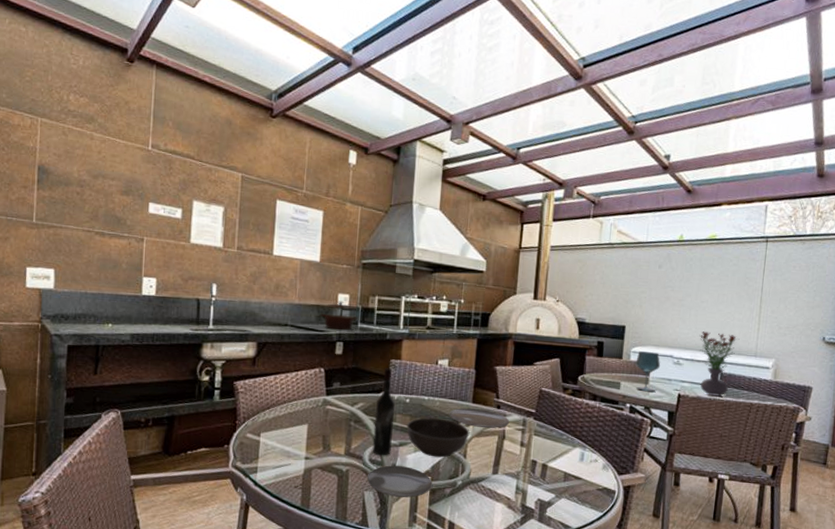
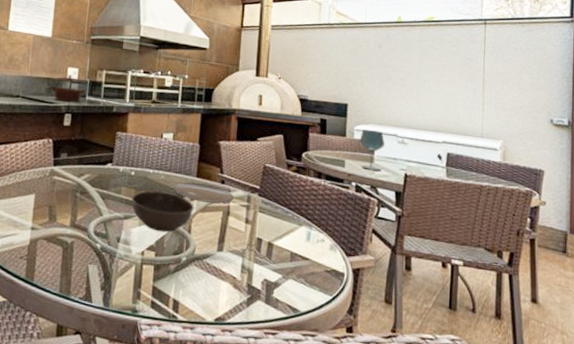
plate: present [366,465,432,498] -> none [91,238,157,273]
wine bottle: present [372,368,396,455] -> none [97,140,121,228]
flower arrangement: present [699,331,740,396] -> none [423,111,465,177]

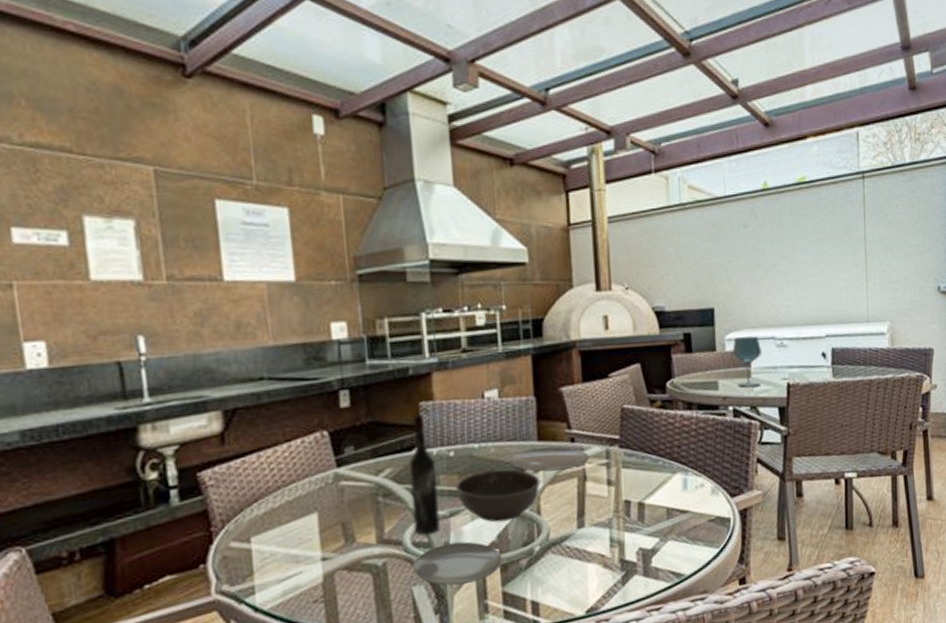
saucepan: present [50,74,86,103] -> none [309,332,364,375]
plate: none [91,238,157,273] -> present [412,541,502,586]
wine bottle: none [97,140,121,228] -> present [408,414,440,534]

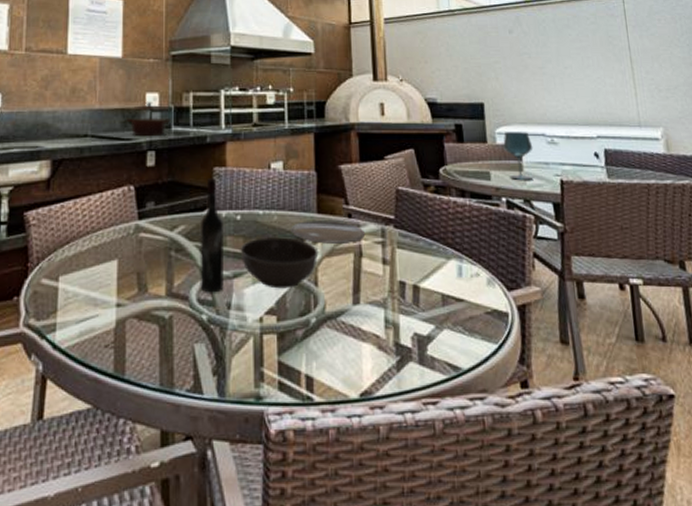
saucepan: none [309,332,364,375] -> present [126,101,171,137]
plate: present [412,541,502,586] -> none [196,304,279,348]

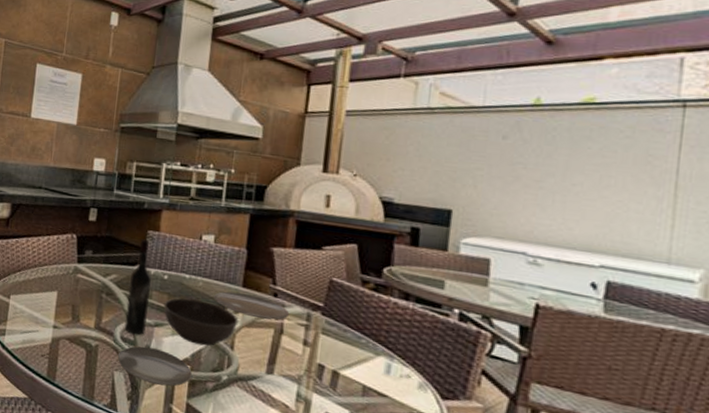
saucepan: present [126,101,171,137] -> none [75,165,114,197]
plate: none [196,304,279,348] -> present [117,346,192,387]
wine glass: present [503,132,534,180] -> none [467,243,507,297]

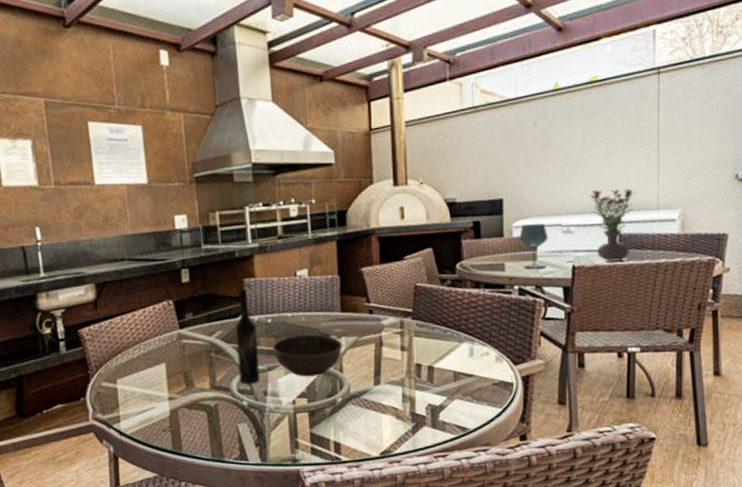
plate: present [117,346,192,387] -> none [238,391,310,425]
wine glass: none [467,243,507,297] -> present [519,223,549,269]
flower arrangement: none [569,224,639,314] -> present [590,188,637,262]

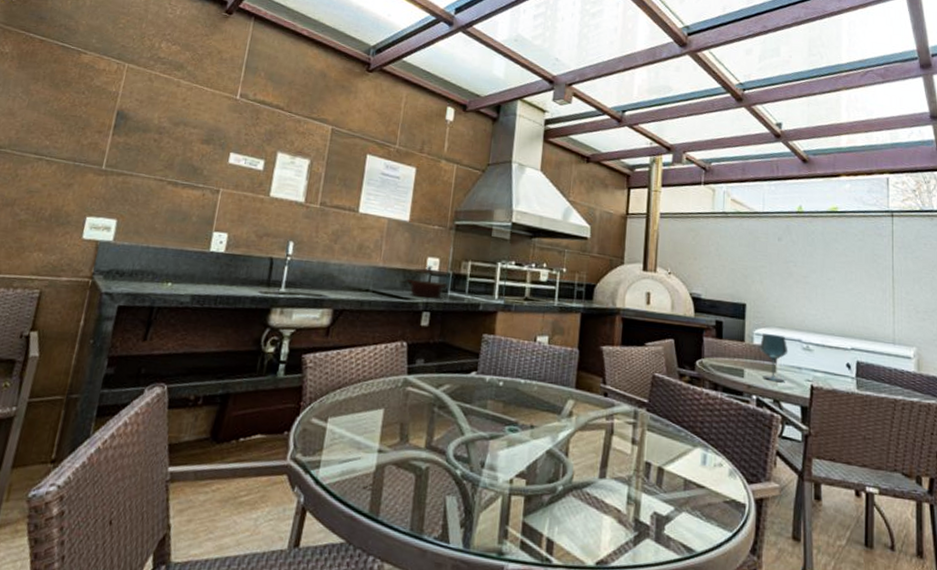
saucepan: none [158,223,200,257] -> present [406,265,448,299]
wine bottle: present [234,288,260,383] -> none [457,343,487,450]
bowl: present [272,334,343,377] -> none [499,405,573,456]
plate: present [317,317,386,338] -> none [548,394,619,421]
flower arrangement: present [590,188,637,262] -> none [829,313,874,390]

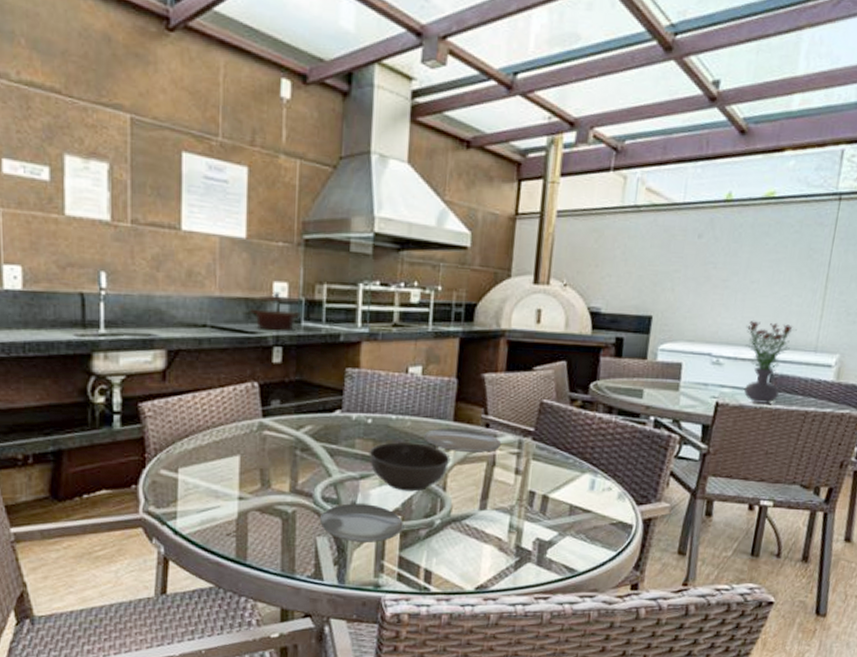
plate: none [449,463,528,506] -> present [319,503,403,543]
bowl: none [499,405,573,456] -> present [369,442,451,492]
plate: none [548,394,619,421] -> present [423,428,502,453]
wine glass: present [760,334,788,382] -> none [663,349,696,400]
flower arrangement: none [829,313,874,390] -> present [744,321,797,404]

